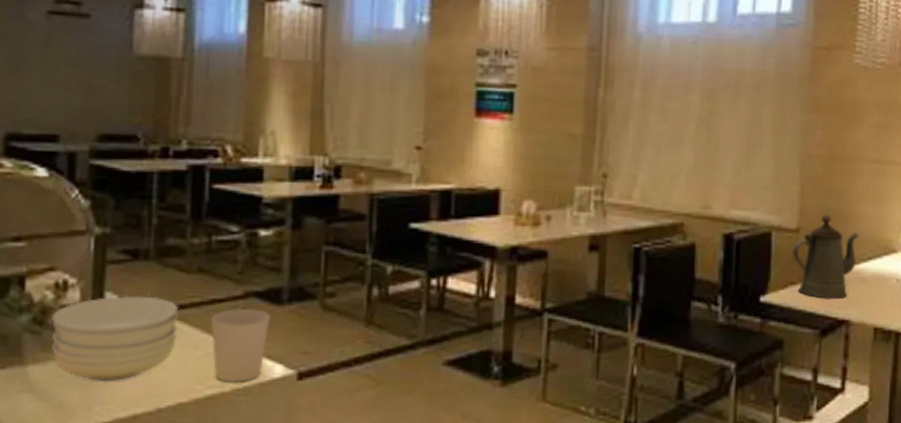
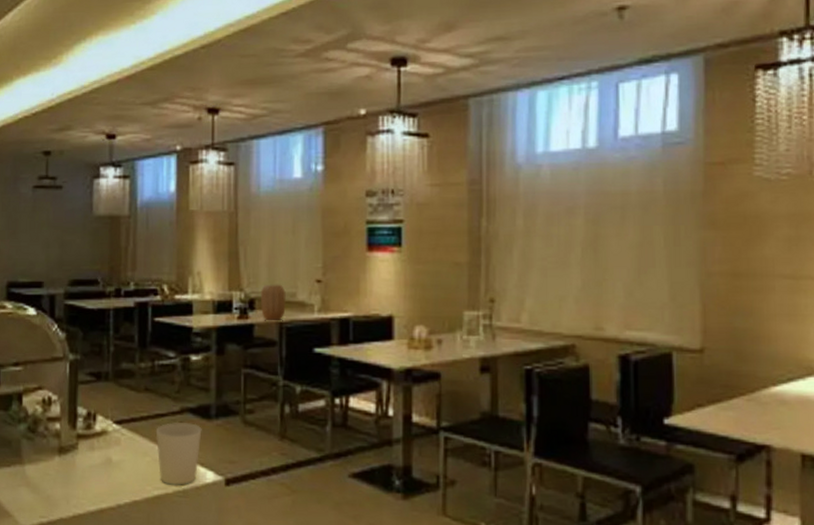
bowl: present [51,296,180,381] -> none [40,410,132,480]
vase: none [348,149,379,192] -> present [260,284,286,321]
coffee pot: present [792,214,859,300] -> none [697,333,775,423]

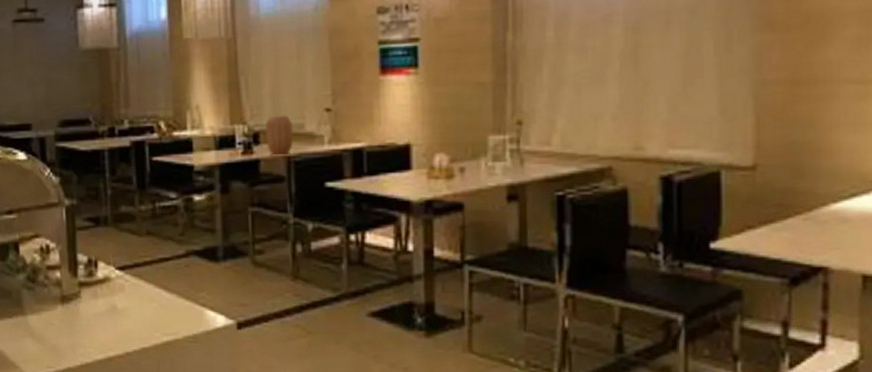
dixie cup: present [155,421,202,486] -> none [161,265,210,332]

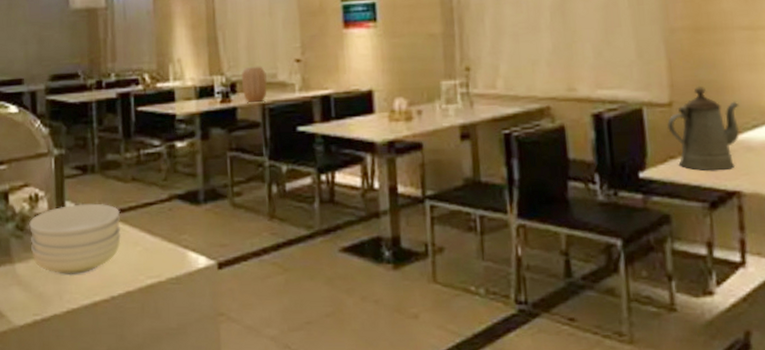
bowl: none [41,257,136,328] -> present [29,203,122,274]
coffee pot: none [749,147,837,244] -> present [667,86,740,171]

